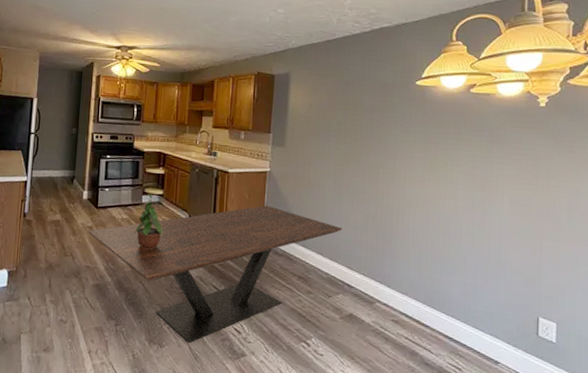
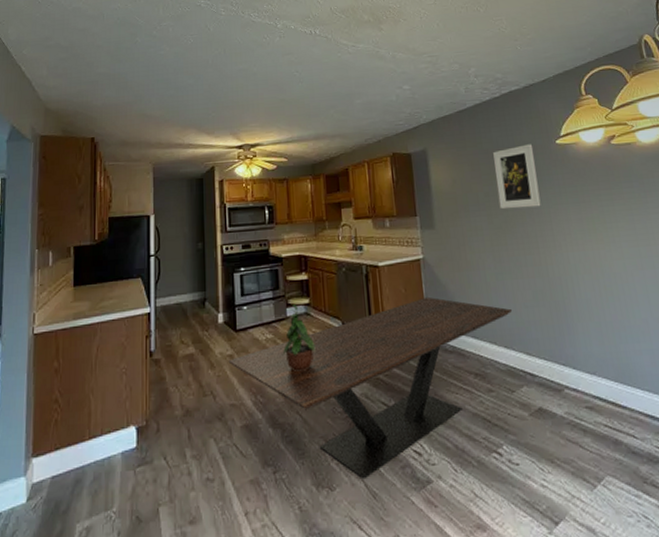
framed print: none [349,81,393,141] -> present [493,144,541,210]

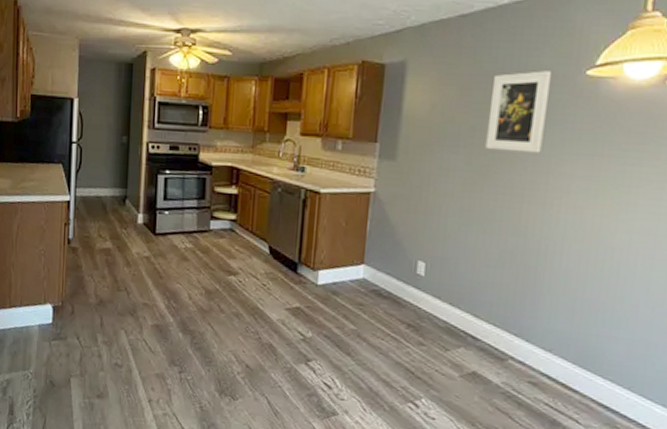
dining table: present [228,296,513,478] -> none [144,235,470,396]
potted plant: present [283,303,316,373] -> none [202,217,237,287]

